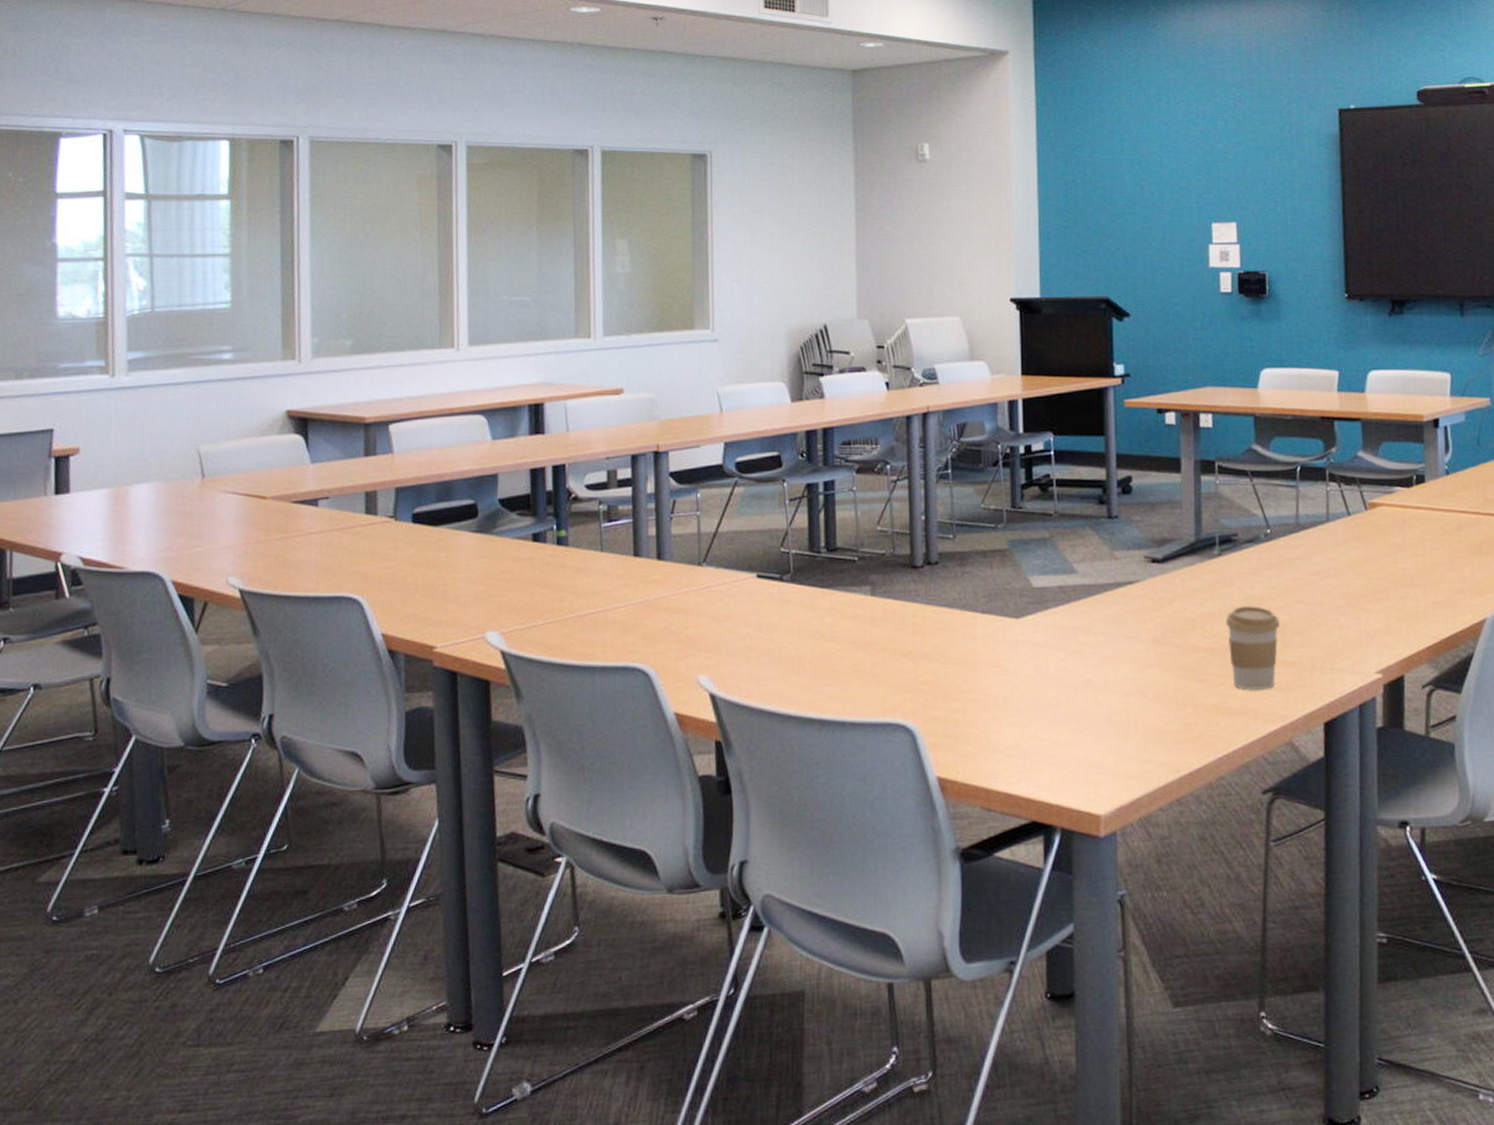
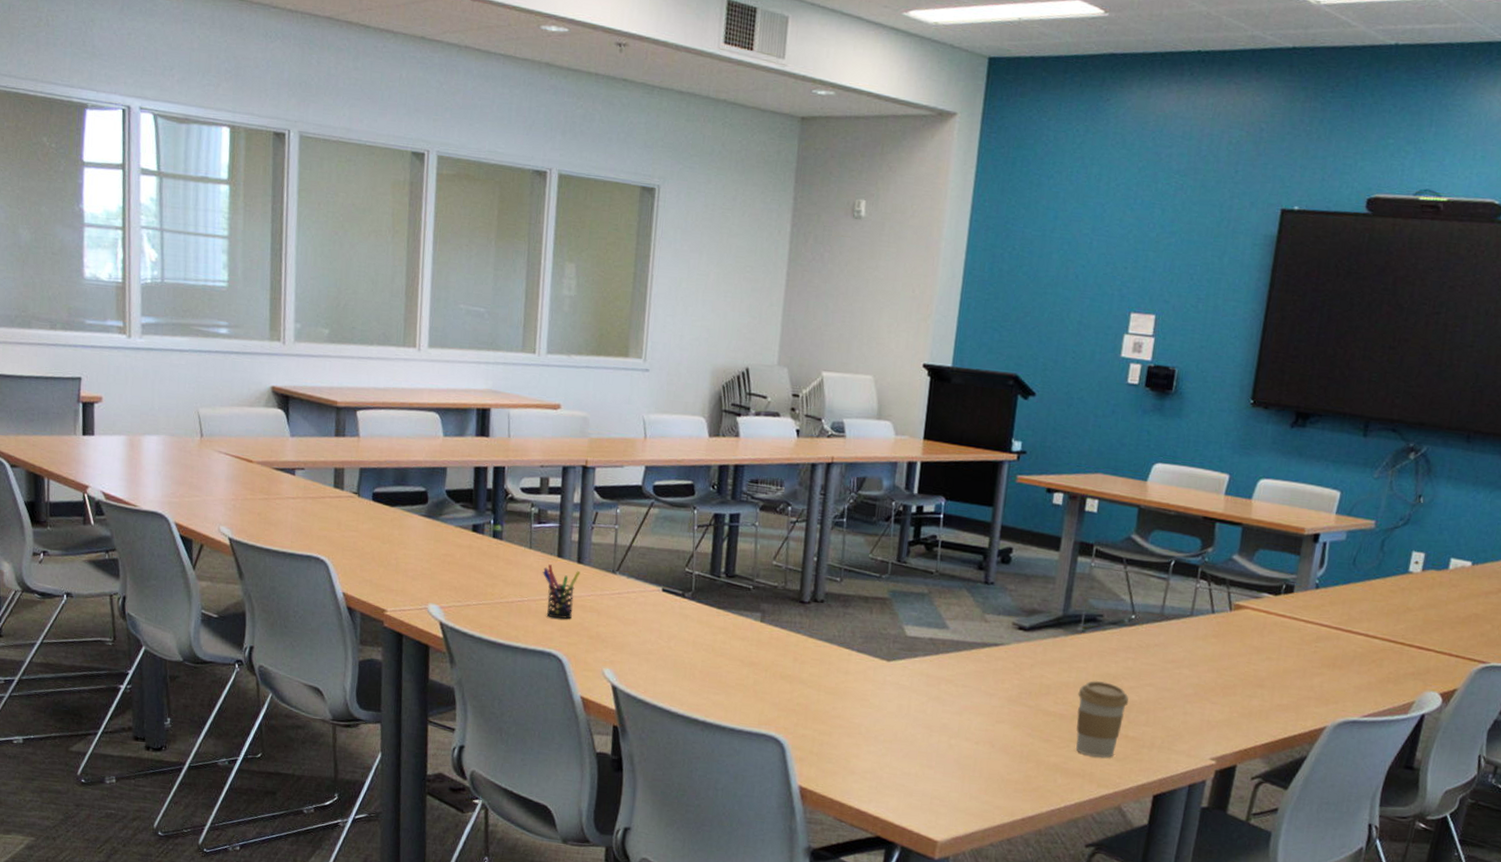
pen holder: none [617,566,662,627] -> present [542,564,581,619]

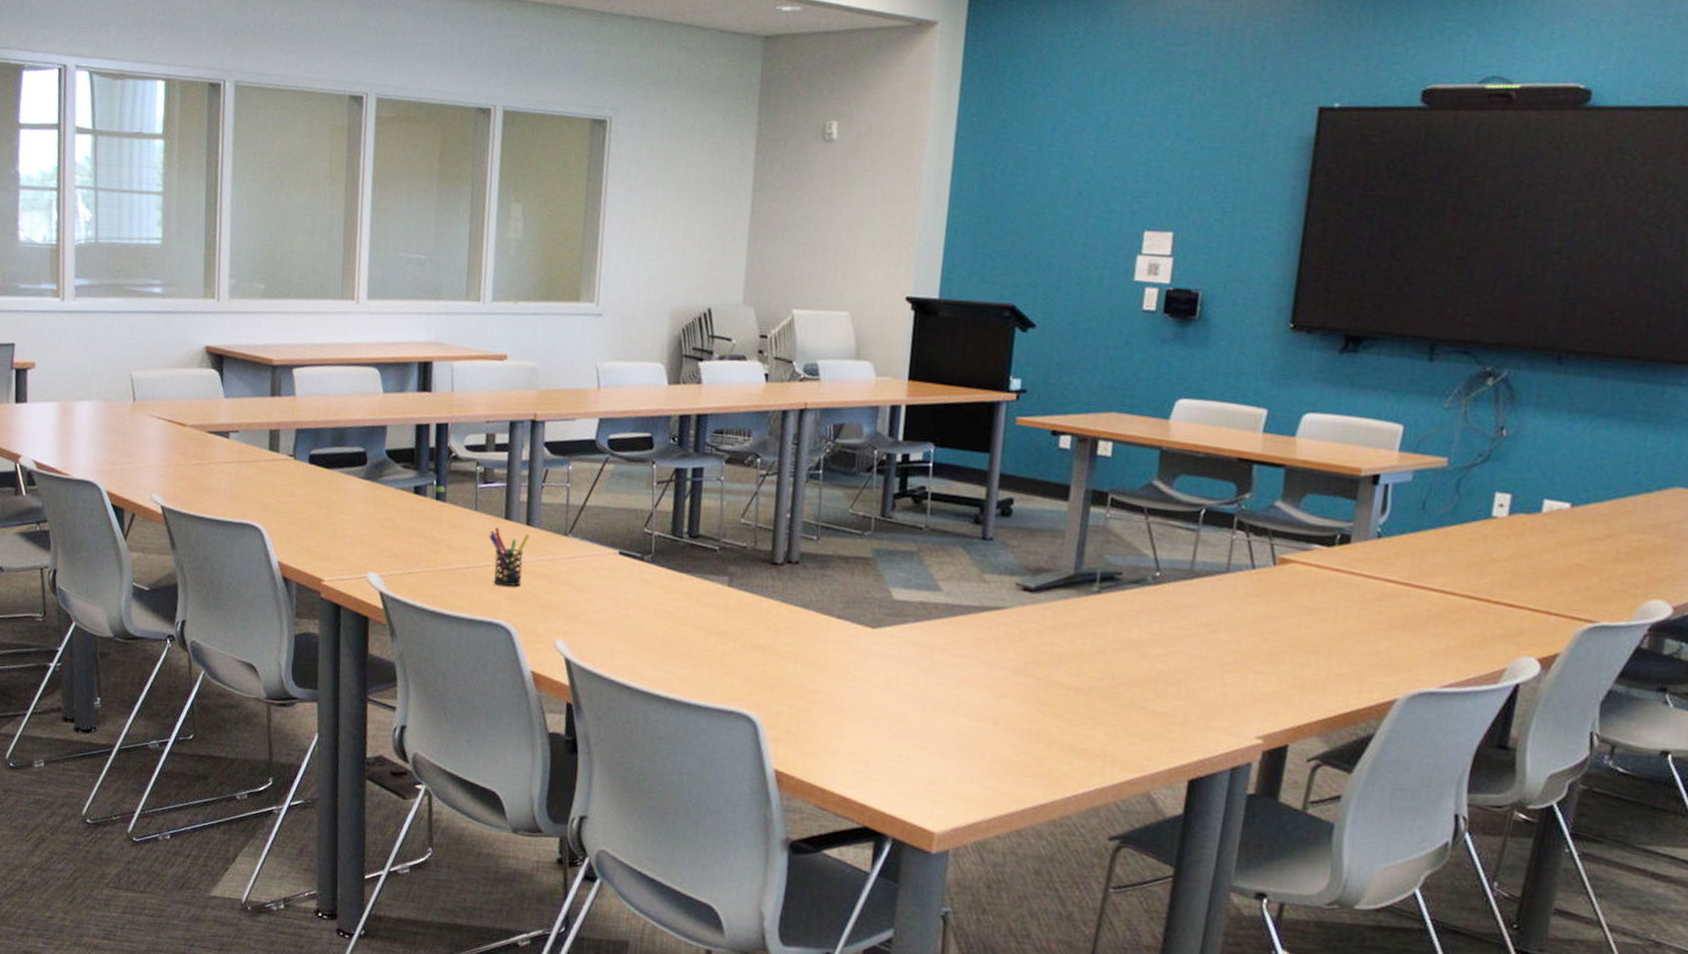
coffee cup: present [1076,681,1129,758] -> none [1094,648,1156,737]

